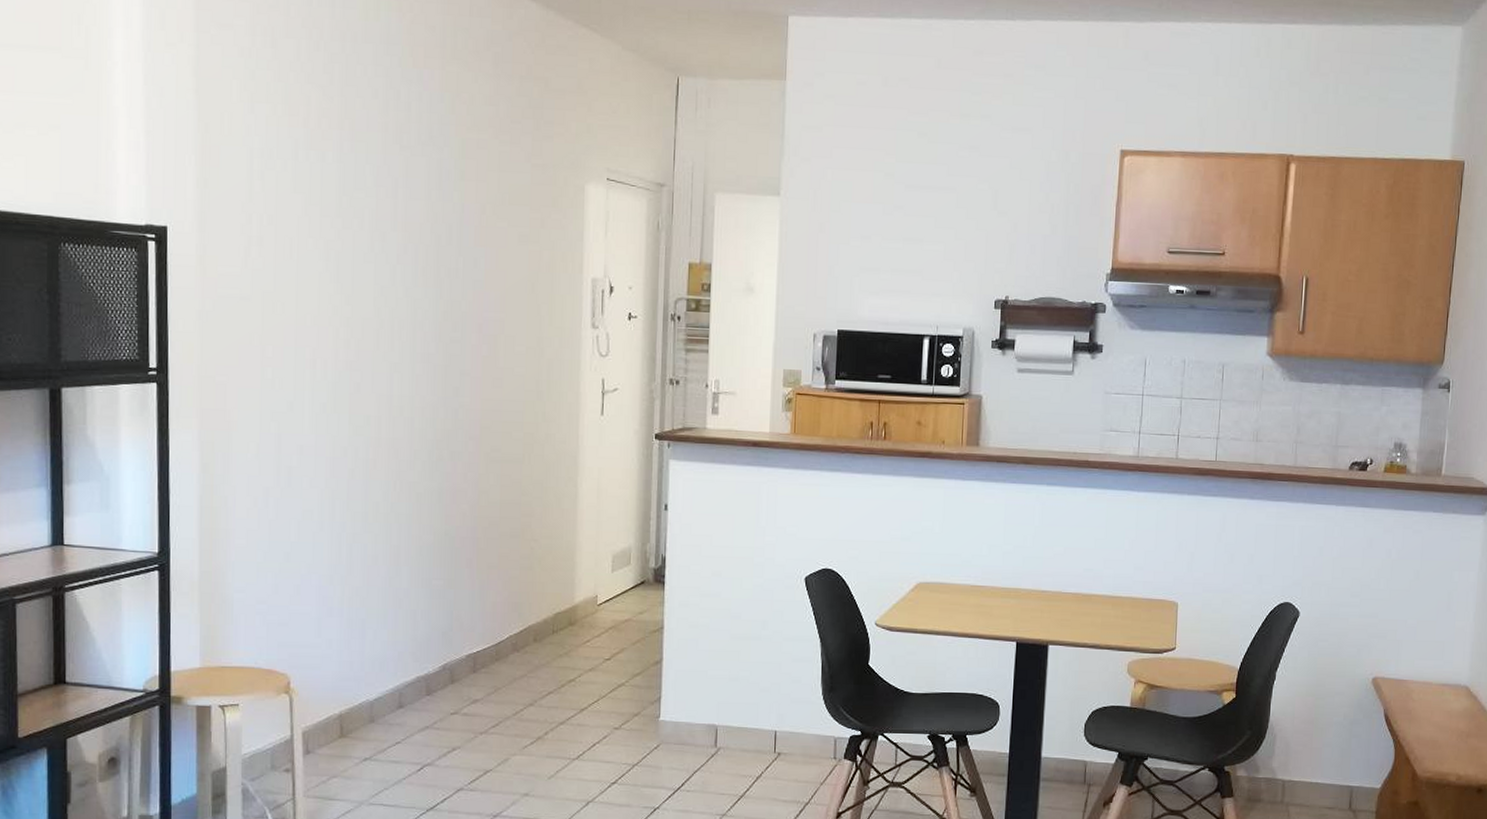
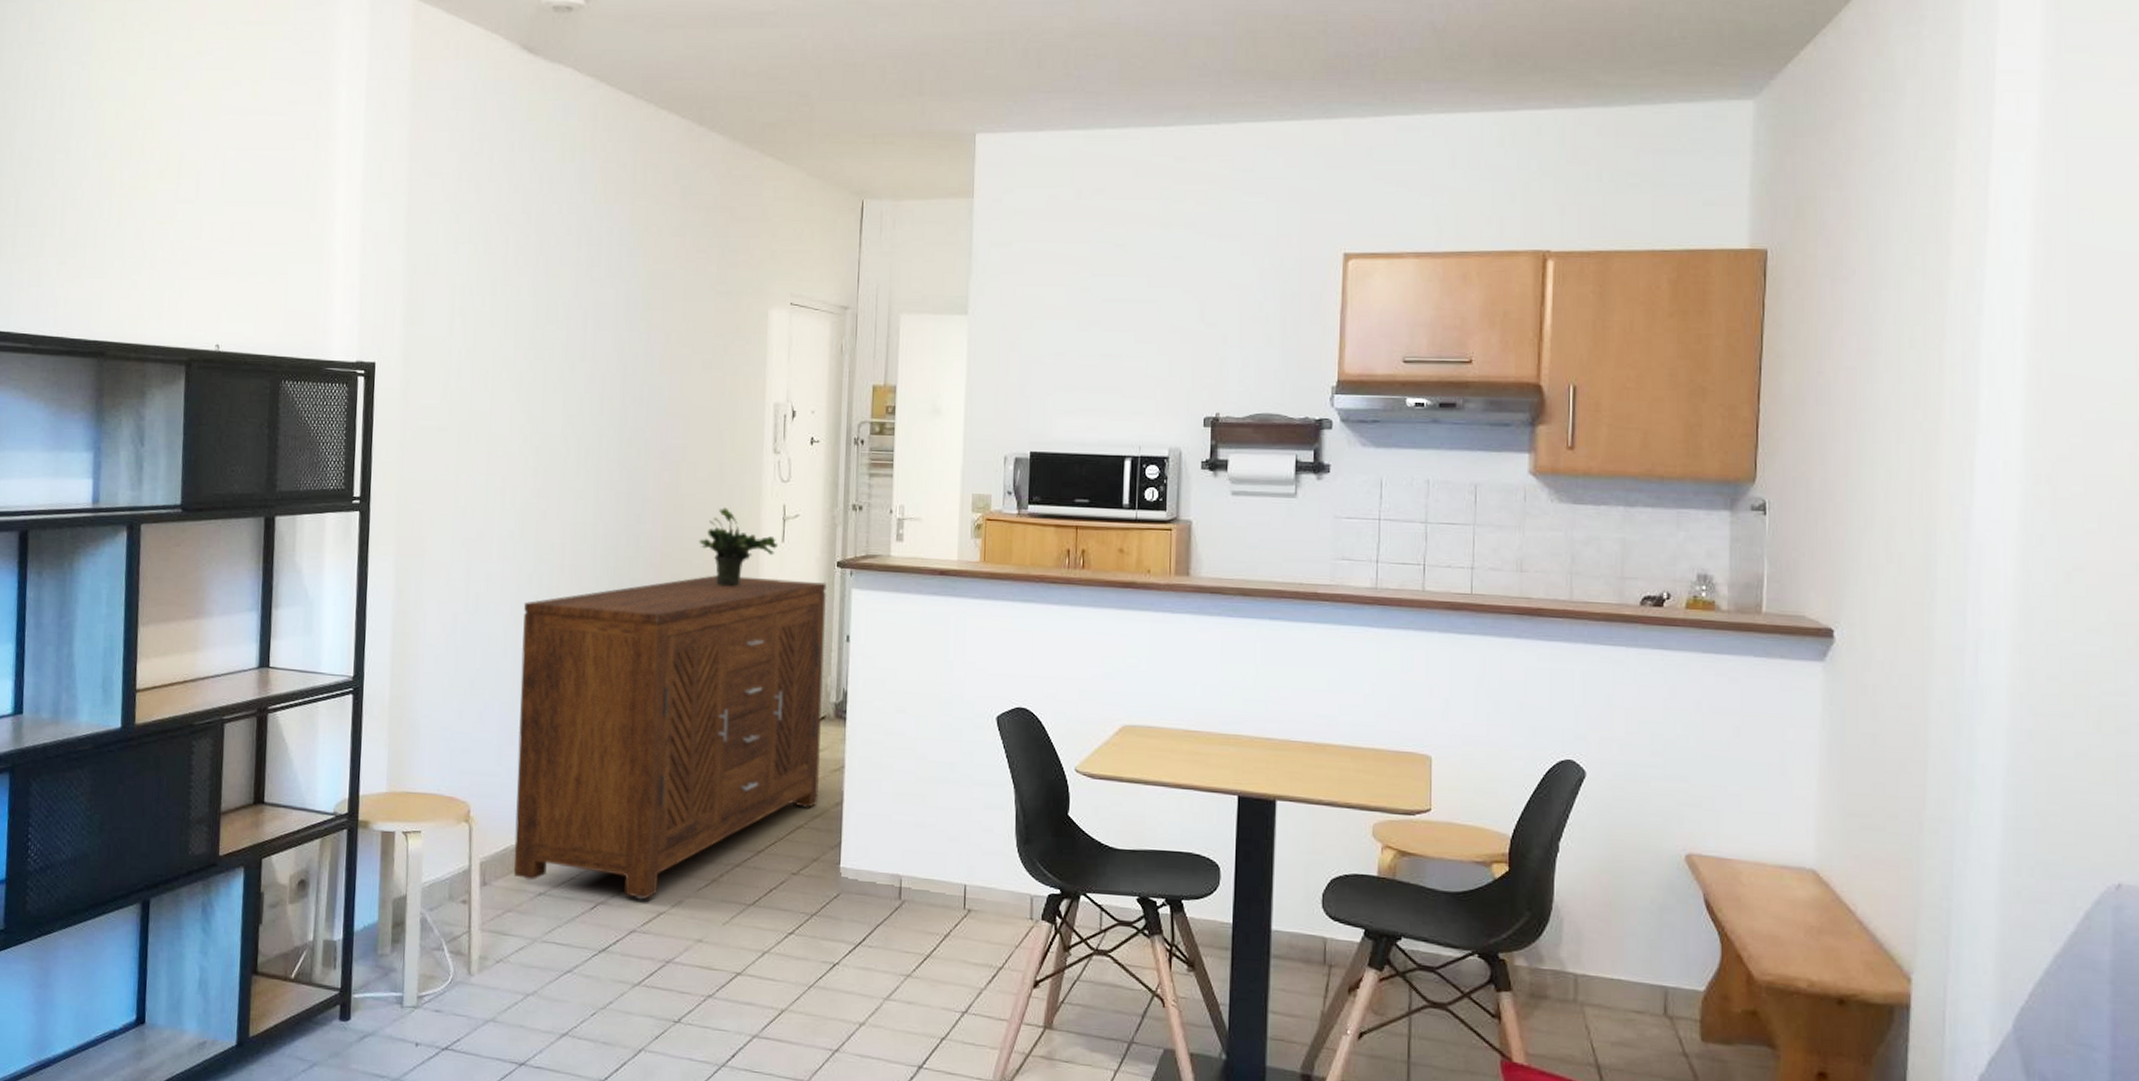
sideboard: none [337,447,646,760] -> present [514,575,828,900]
potted plant: none [518,381,598,459] -> present [699,507,779,587]

